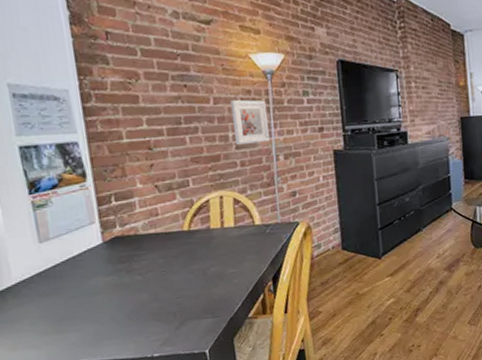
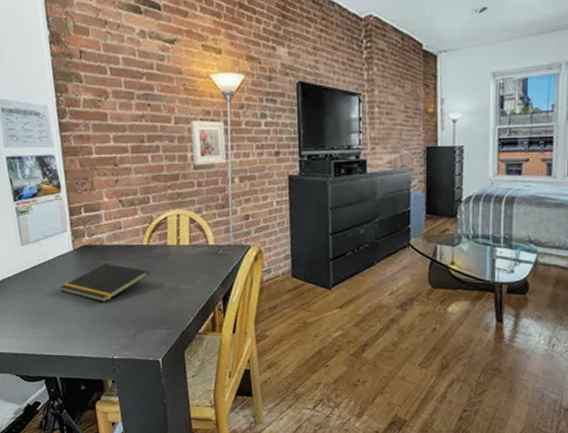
notepad: none [87,253,191,296] -> present [59,263,149,302]

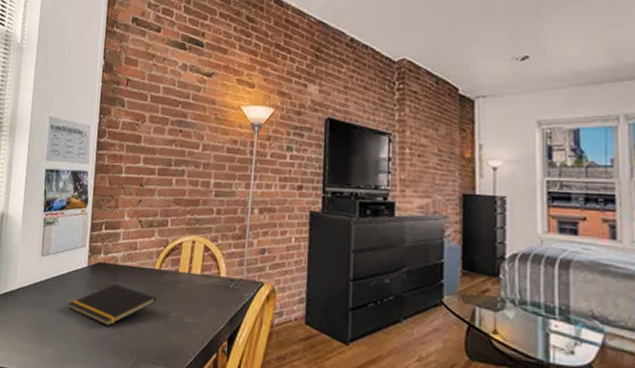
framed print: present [190,120,227,165] -> none [215,148,250,194]

